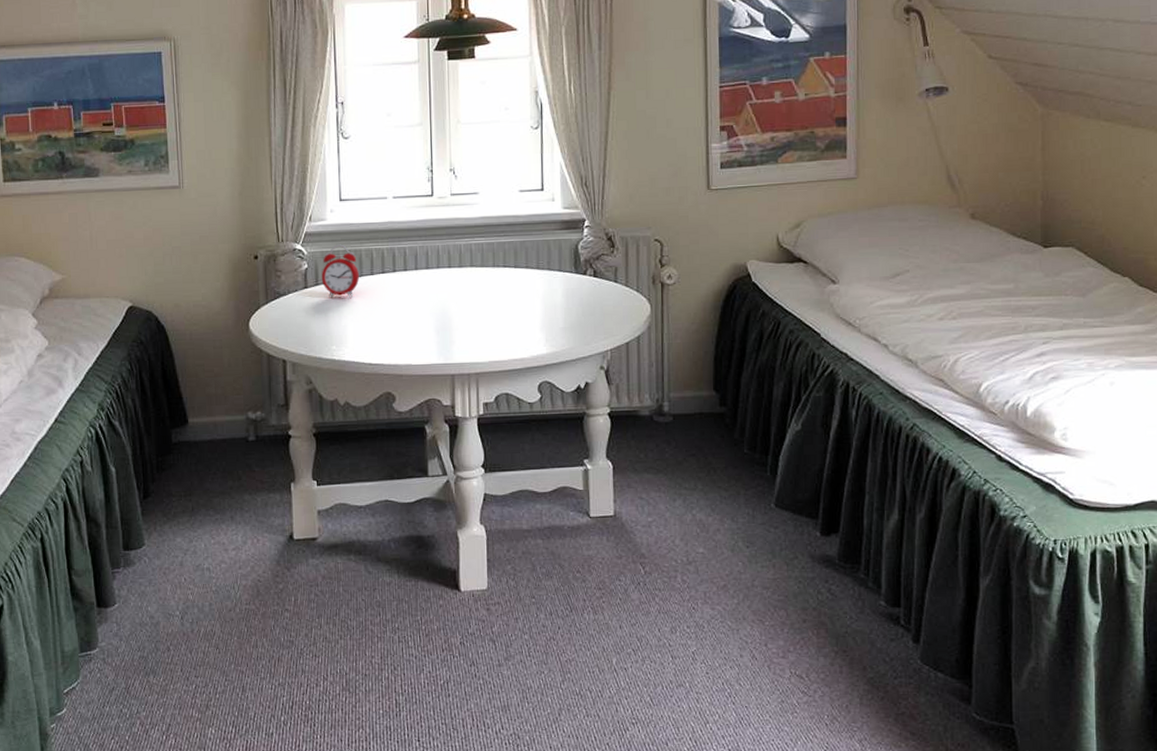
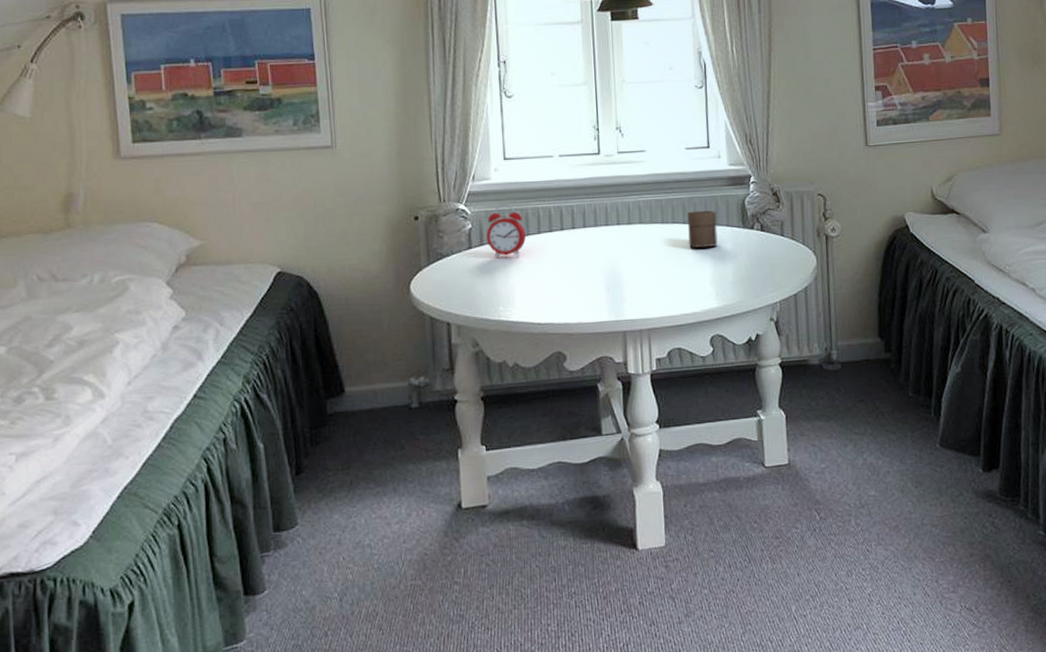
cup: none [519,254,549,292] -> present [687,210,718,248]

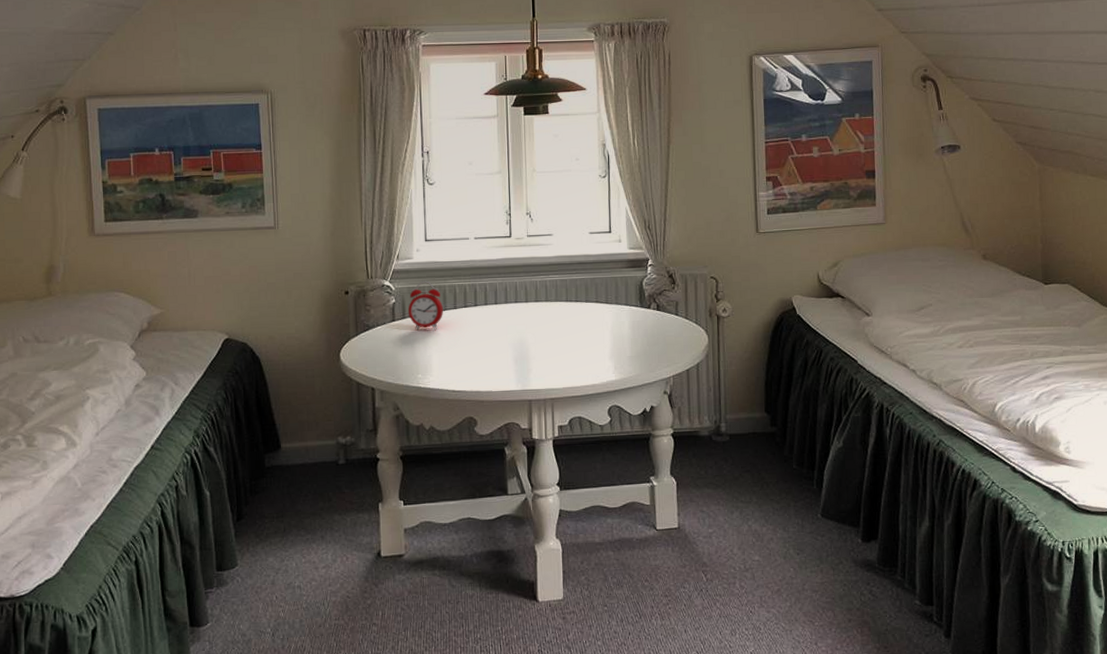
cup: present [687,210,718,248] -> none [589,290,617,325]

